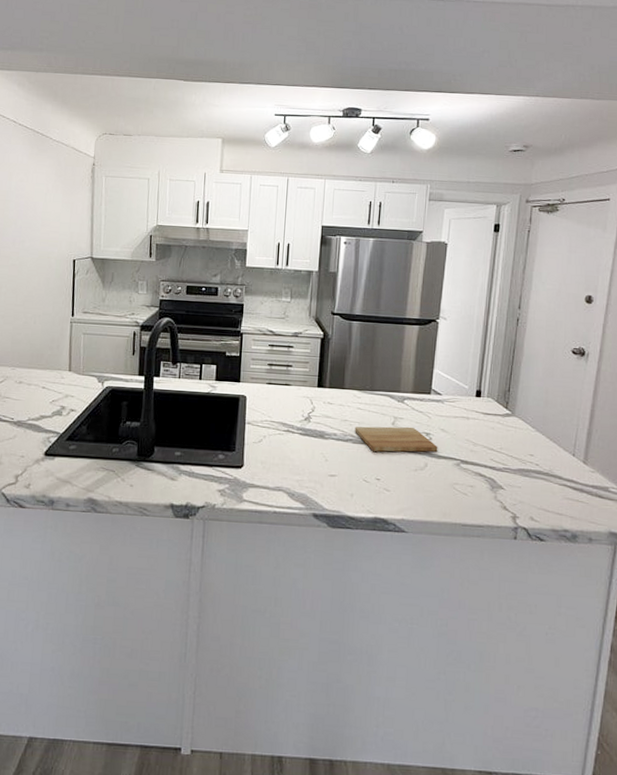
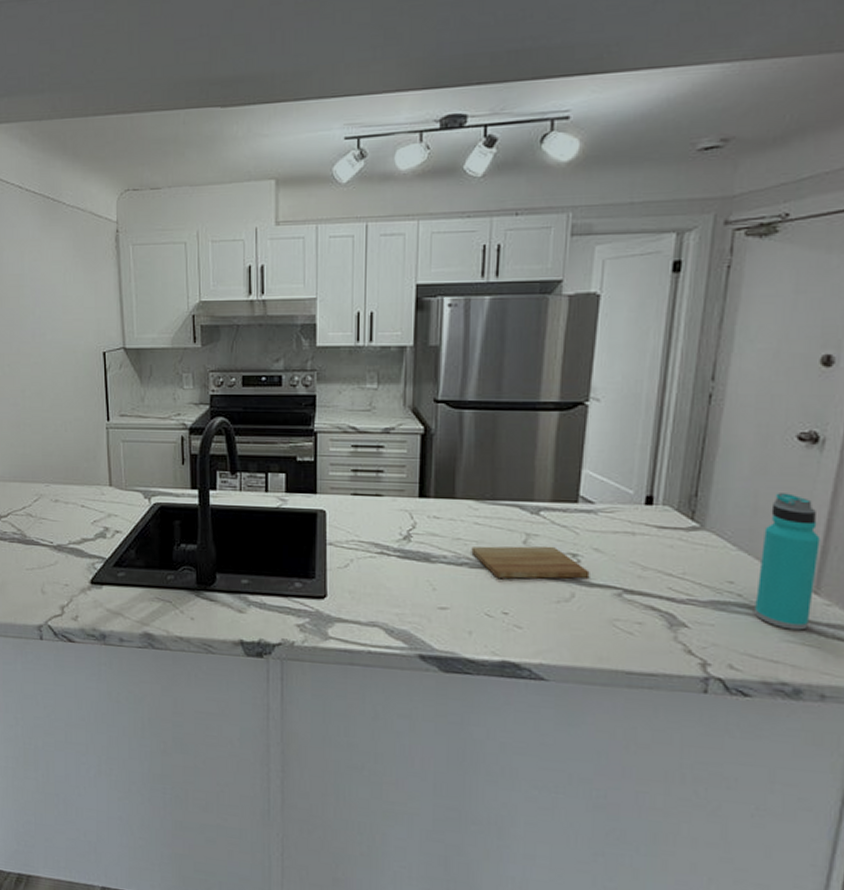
water bottle: none [547,390,587,491] -> present [755,493,820,630]

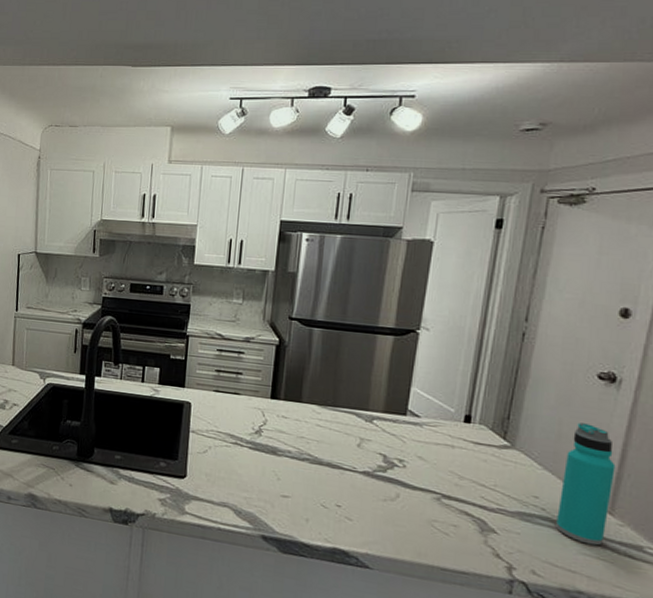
cutting board: present [471,546,590,579] -> none [312,445,414,482]

